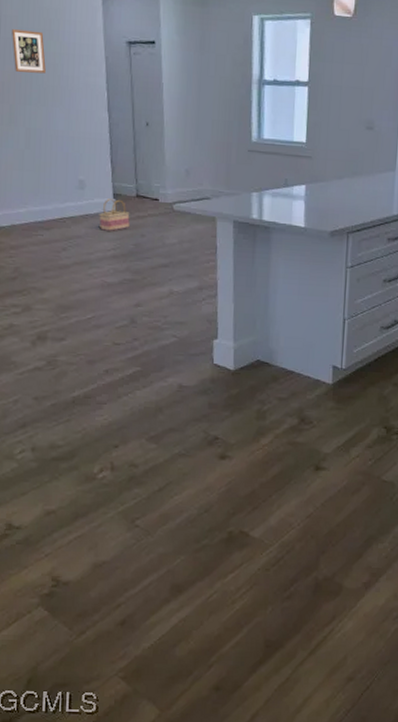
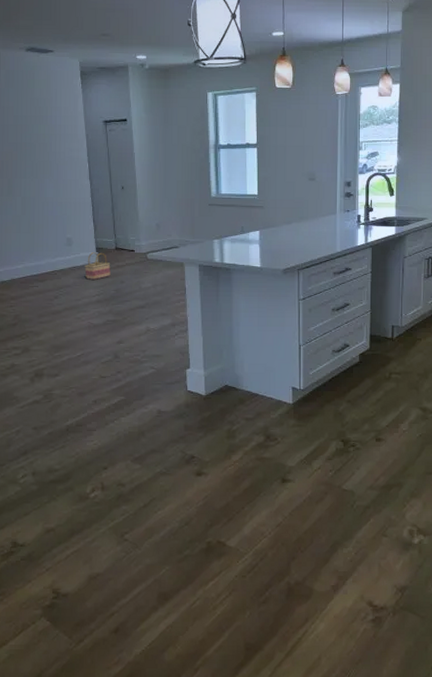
picture frame: present [12,29,46,74] -> none [9,117,37,152]

